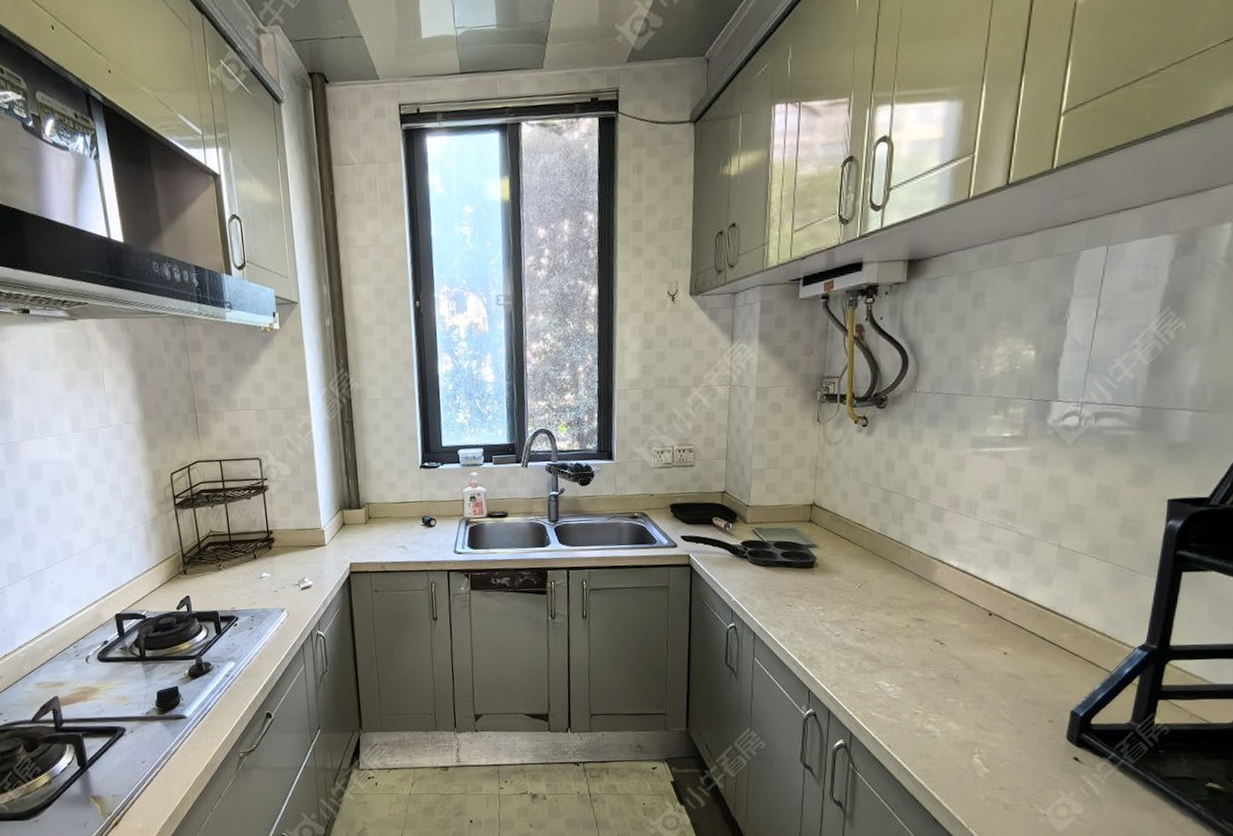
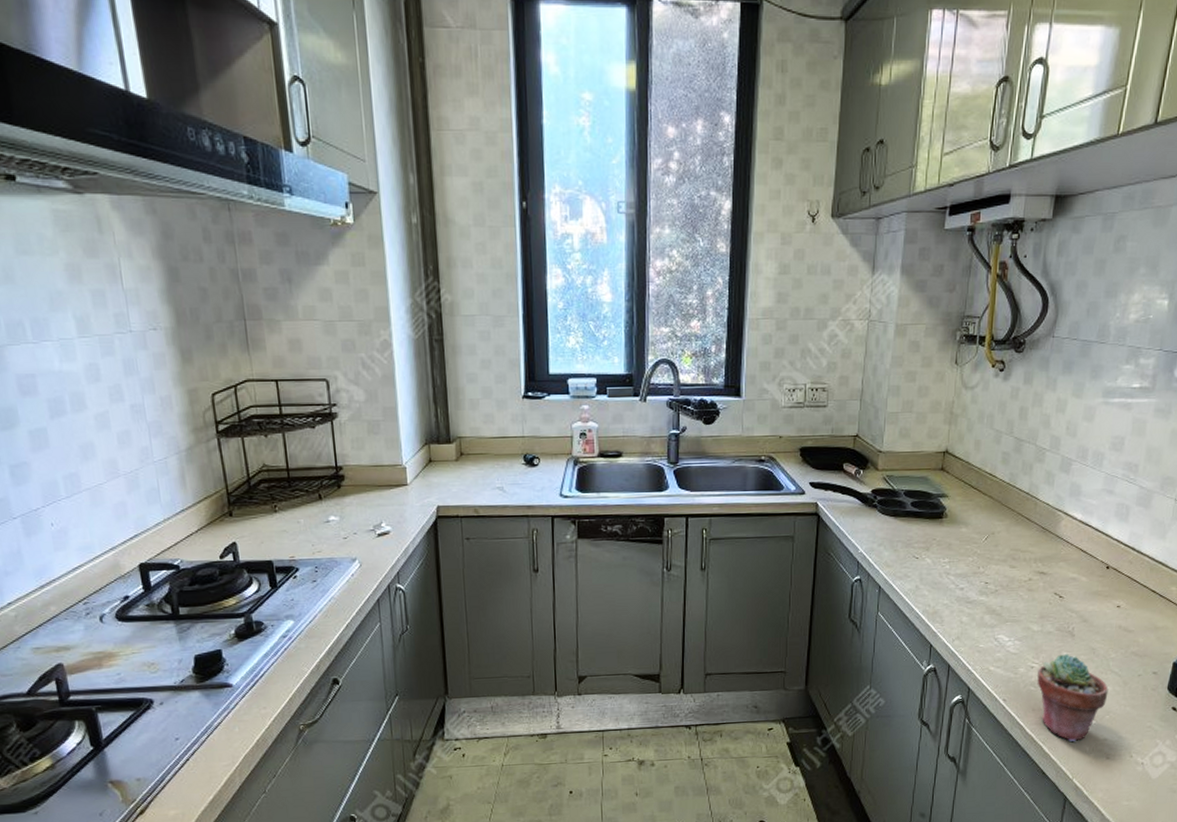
potted succulent: none [923,699,1001,791] -> present [1037,653,1109,742]

